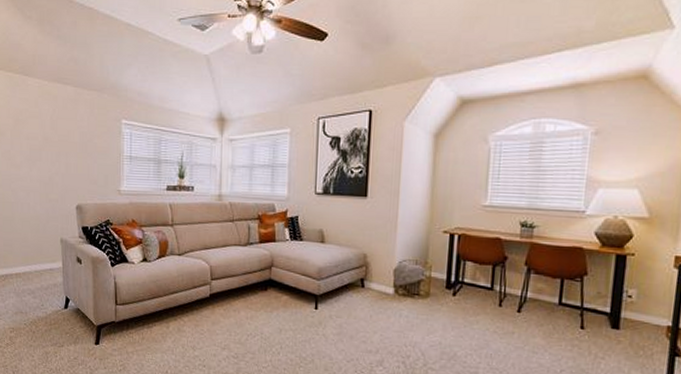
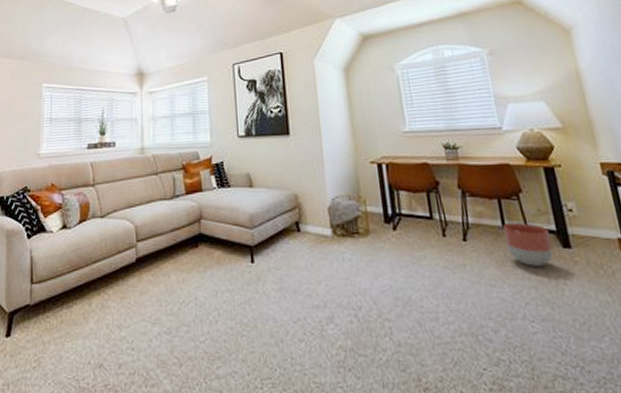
planter: none [557,301,602,342] -> present [502,223,553,266]

